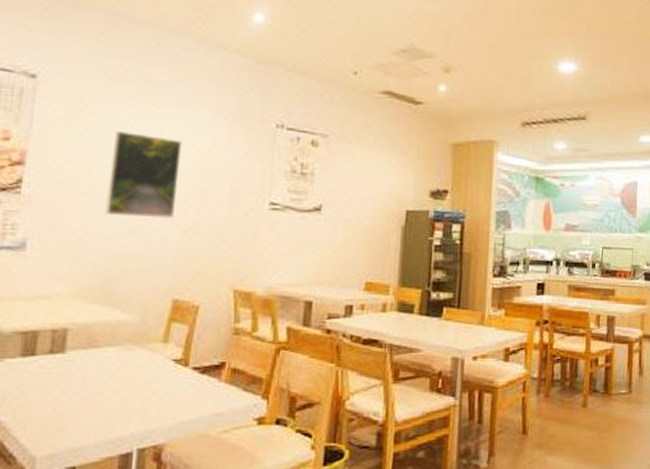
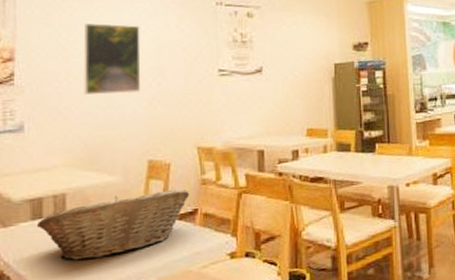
fruit basket: none [28,336,219,410] -> present [37,189,190,261]

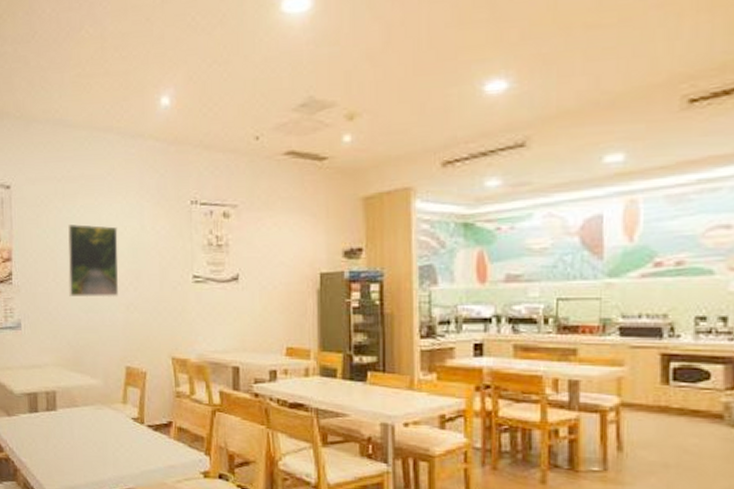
fruit basket: present [37,189,190,261] -> none [34,398,165,457]

